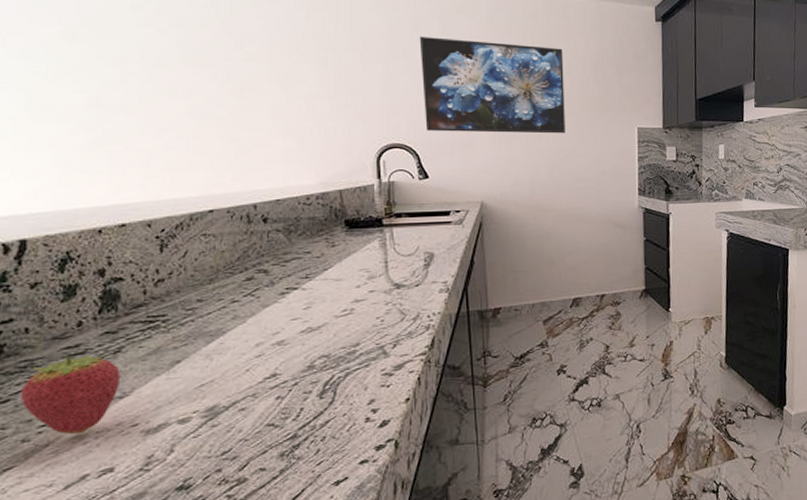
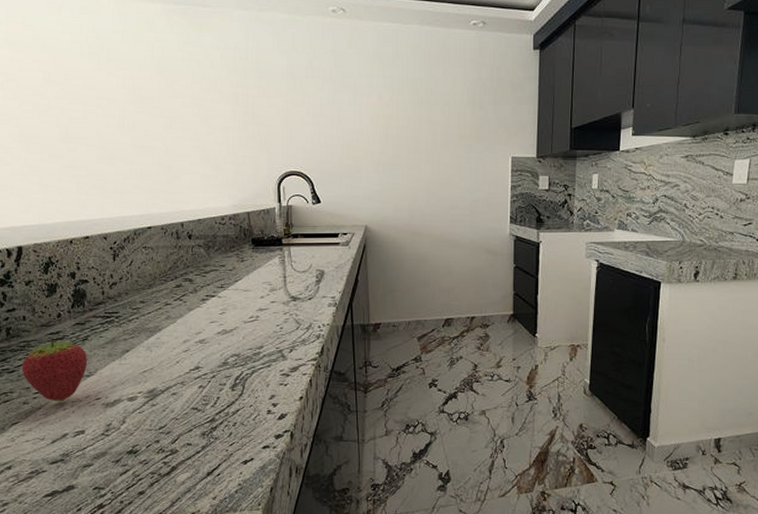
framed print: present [419,36,565,134] -> none [314,71,443,163]

